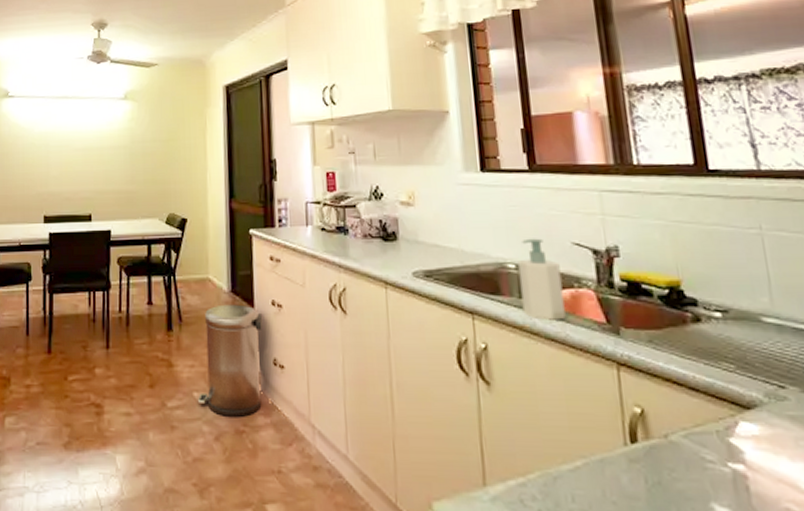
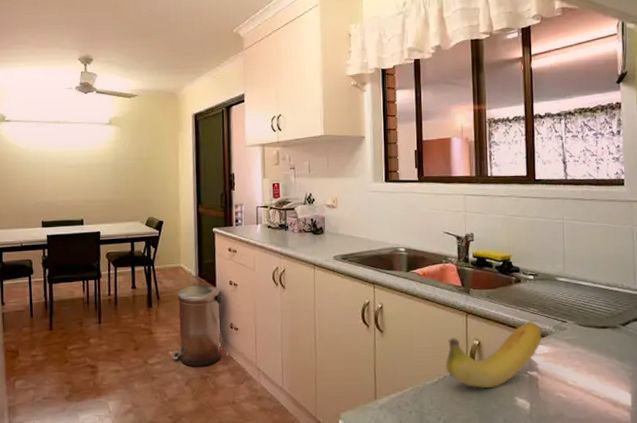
soap bottle: present [517,238,566,322] -> none [406,229,436,287]
fruit: none [590,383,746,485] -> present [446,321,542,389]

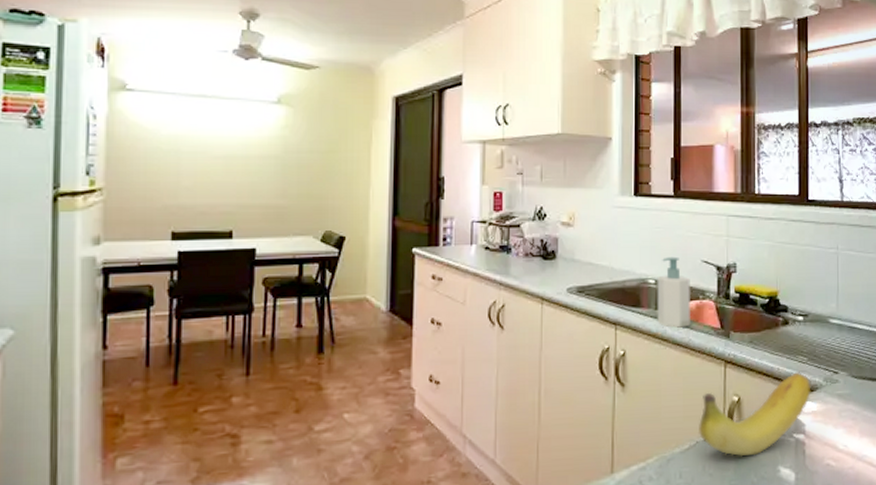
pedal bin: present [172,285,223,368] -> none [347,324,421,436]
soap bottle: none [406,229,436,287] -> present [657,256,690,329]

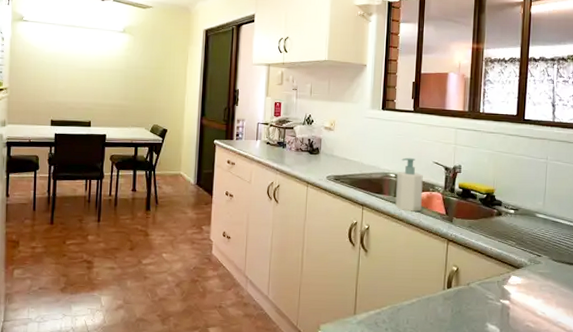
fruit: present [699,372,810,457] -> none [424,253,517,313]

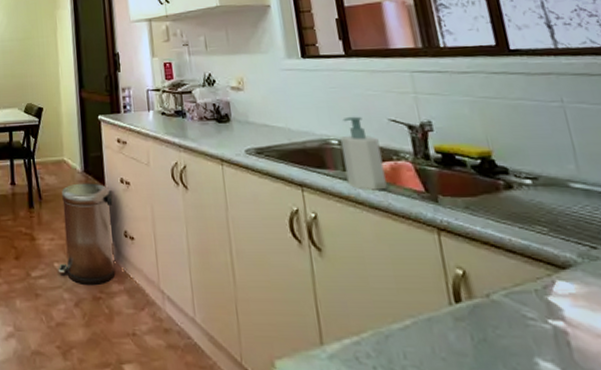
pedal bin: none [165,193,219,272] -> present [58,183,115,286]

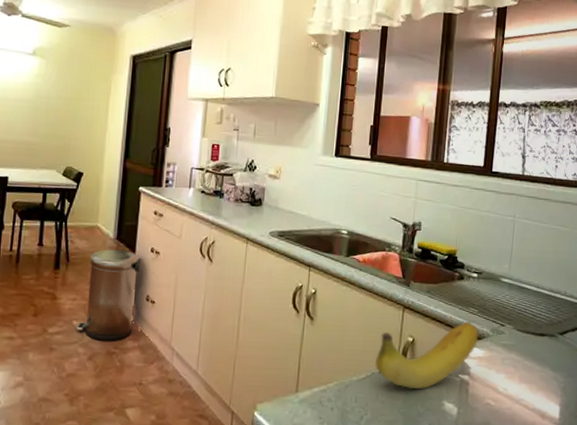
soap bottle: present [340,116,387,192] -> none [346,212,379,275]
fruit: none [416,245,562,342] -> present [375,321,479,390]

